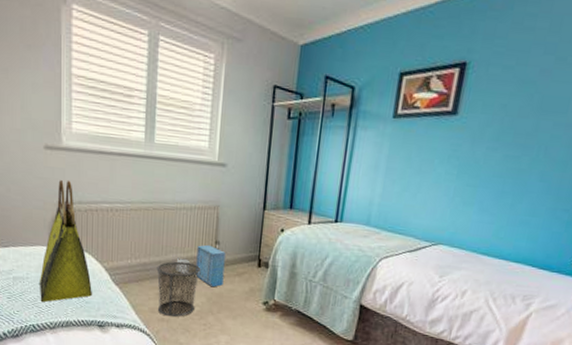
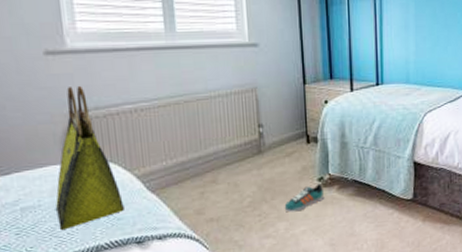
waste bin: present [156,261,200,318] -> none [197,152,246,215]
storage bin: present [175,244,226,287] -> none [218,129,273,174]
sneaker: none [228,306,267,329] -> present [284,183,323,212]

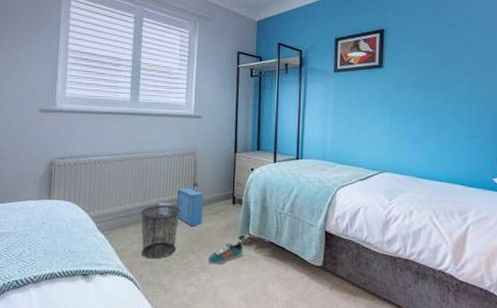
tote bag: present [56,85,124,231] -> none [25,138,78,256]
waste bin: none [197,152,246,215] -> present [140,205,180,260]
storage bin: none [218,129,273,174] -> present [158,187,203,227]

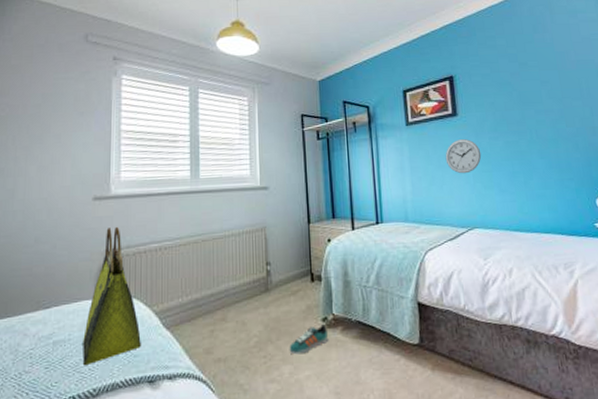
tote bag: none [25,138,78,256] -> present [82,226,141,366]
waste bin: present [140,205,180,260] -> none [209,289,254,355]
storage bin: present [158,187,203,227] -> none [229,267,279,313]
wall clock: none [366,90,400,122] -> present [445,139,482,174]

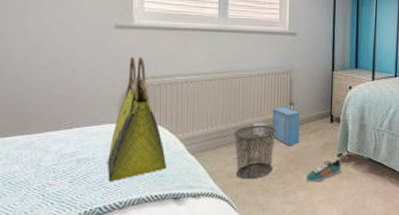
waste bin: none [209,289,254,355] -> present [233,125,276,180]
storage bin: none [229,267,279,313] -> present [252,106,300,146]

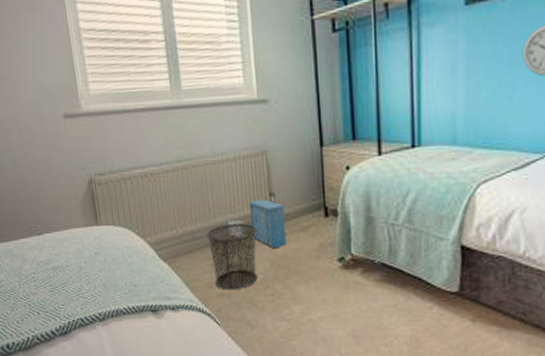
tote bag: present [108,56,166,182] -> none [80,148,139,292]
sneaker: present [305,158,341,183] -> none [299,263,345,295]

